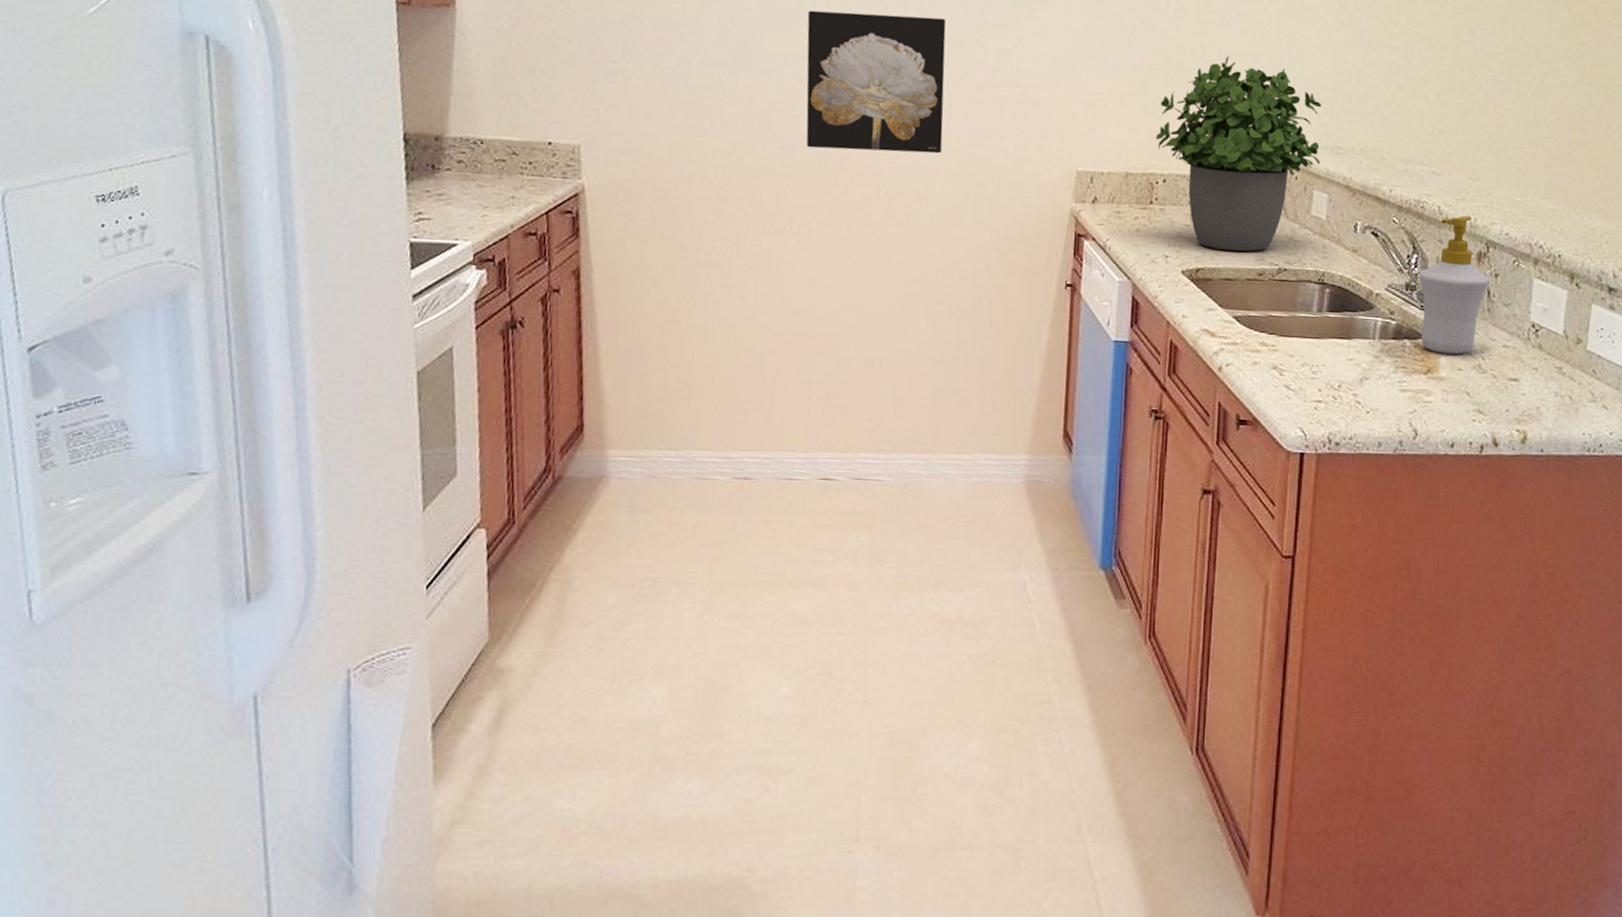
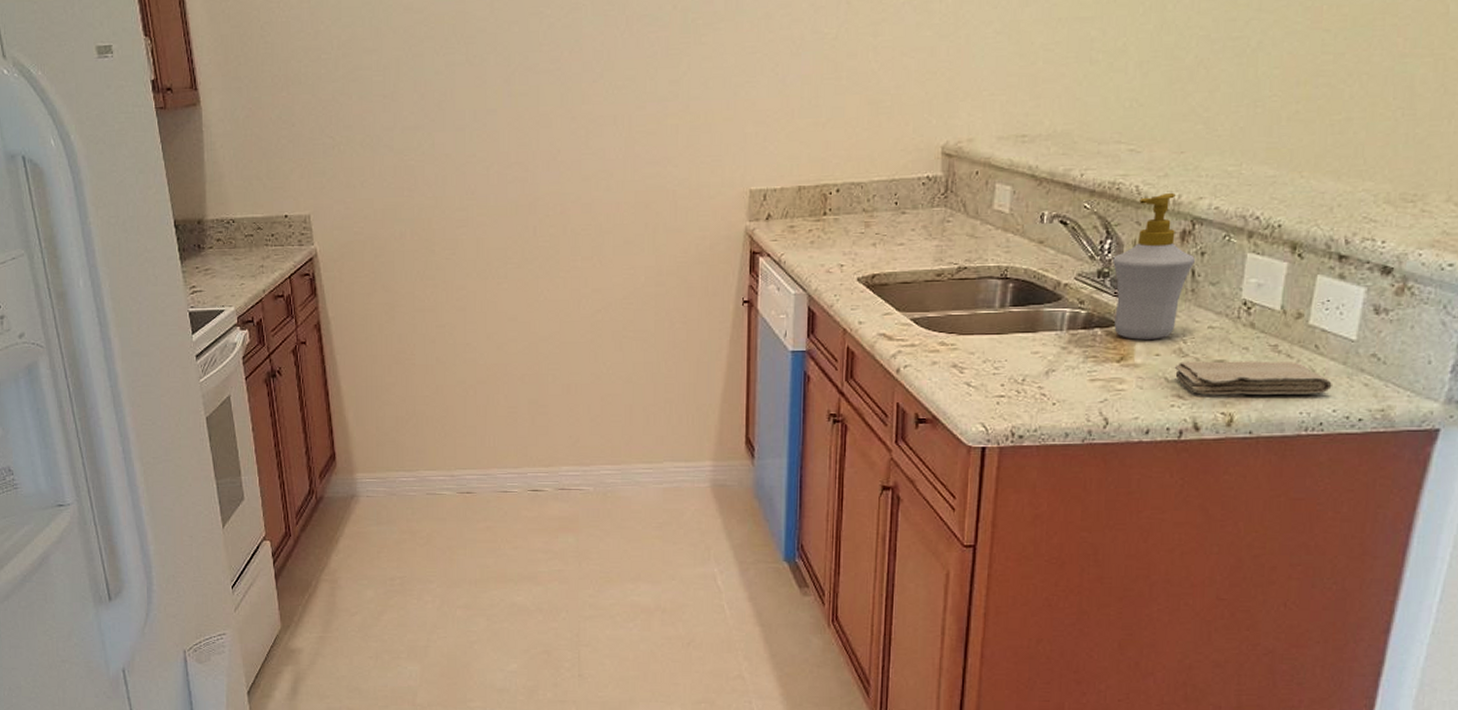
wall art: present [806,10,946,154] -> none [491,56,620,196]
potted plant: present [1156,55,1321,252] -> none [829,53,1005,255]
washcloth: none [1474,377,1608,417] -> present [1174,361,1332,396]

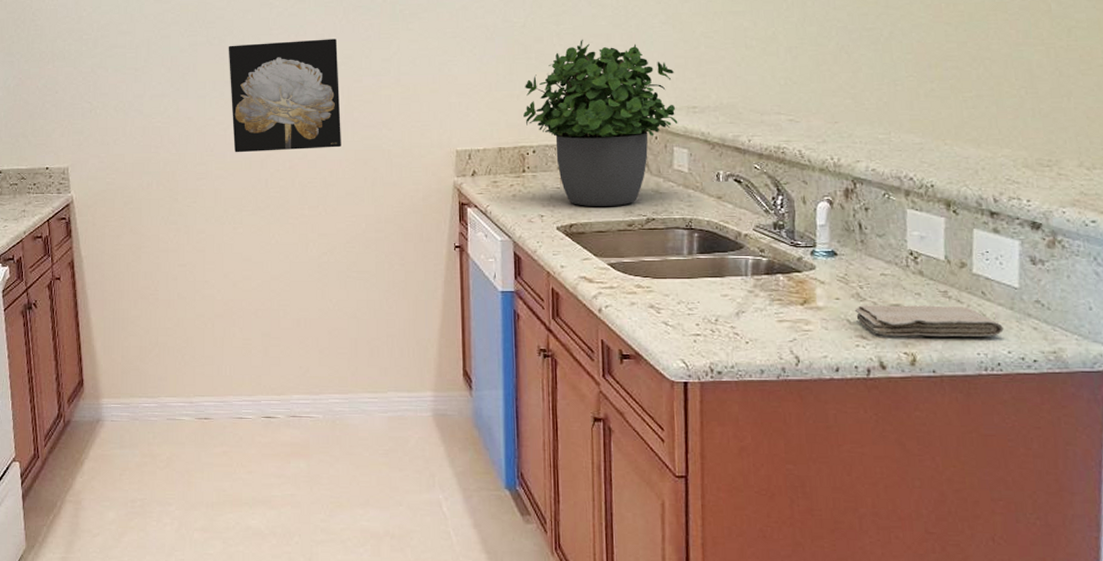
wall art: none [491,56,620,196] -> present [228,39,341,153]
potted plant: none [829,53,1005,255] -> present [523,39,678,207]
soap bottle: present [1113,193,1196,340] -> none [786,157,861,285]

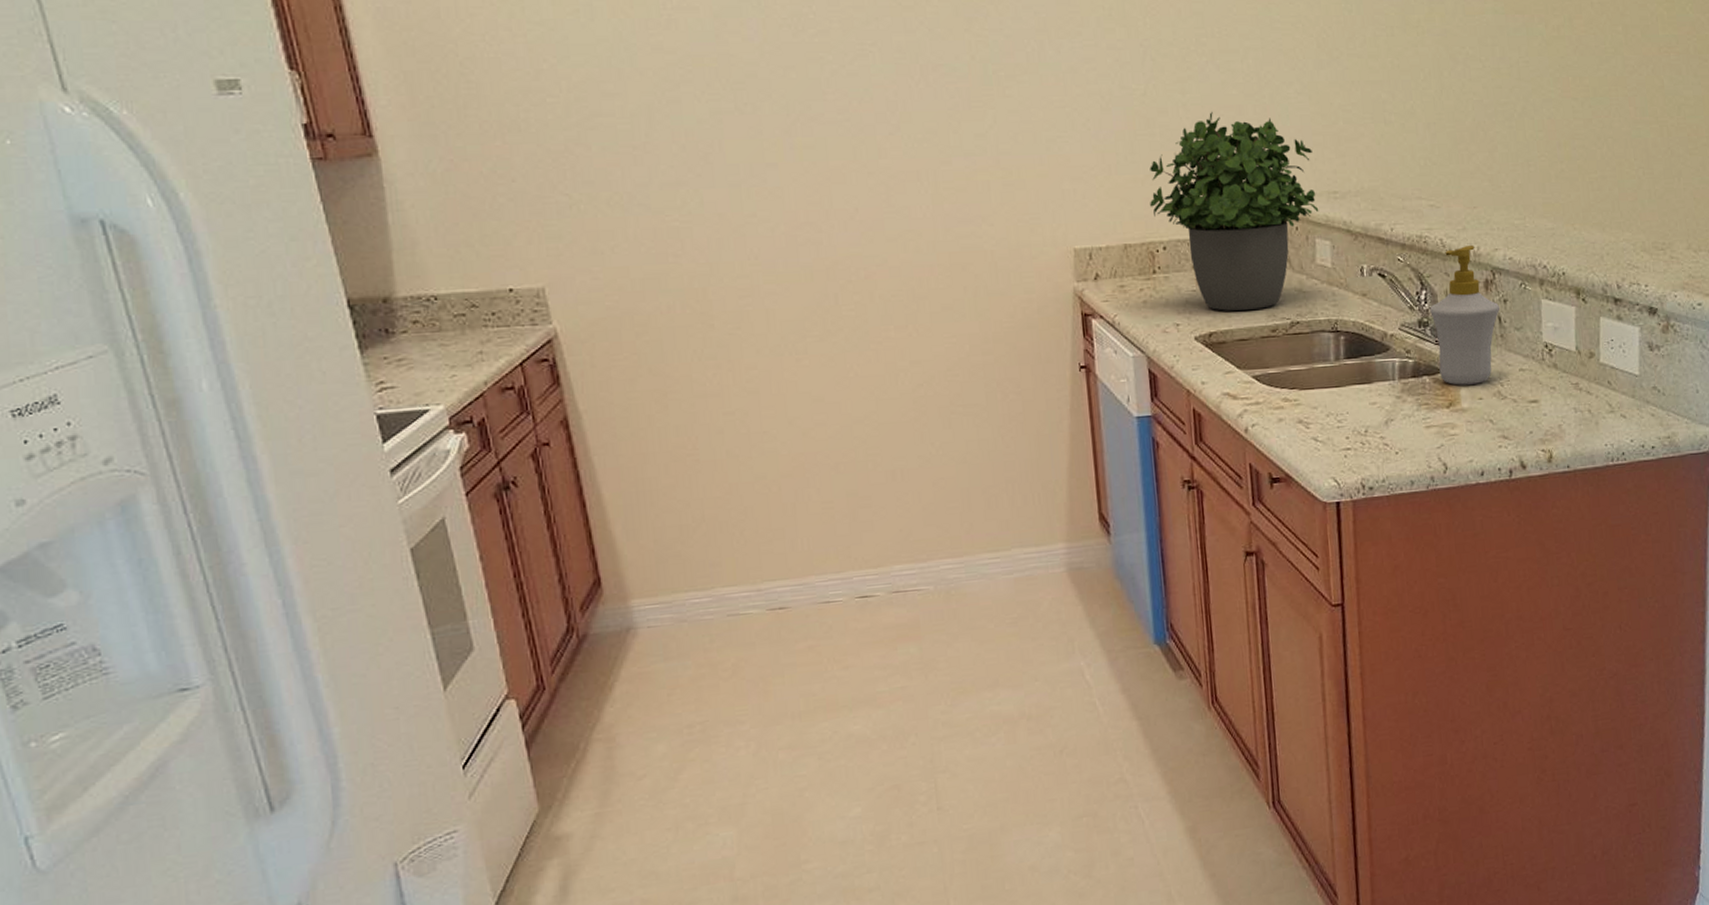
wall art: present [228,39,341,153] -> none [766,107,931,260]
soap bottle: none [786,157,861,285] -> present [1430,246,1500,385]
washcloth: present [854,305,1004,337] -> none [1496,397,1627,434]

